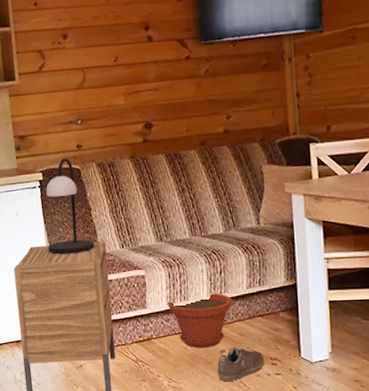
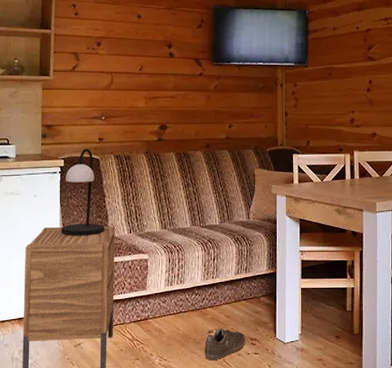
plant pot: present [167,292,232,348] -> none [165,277,222,328]

